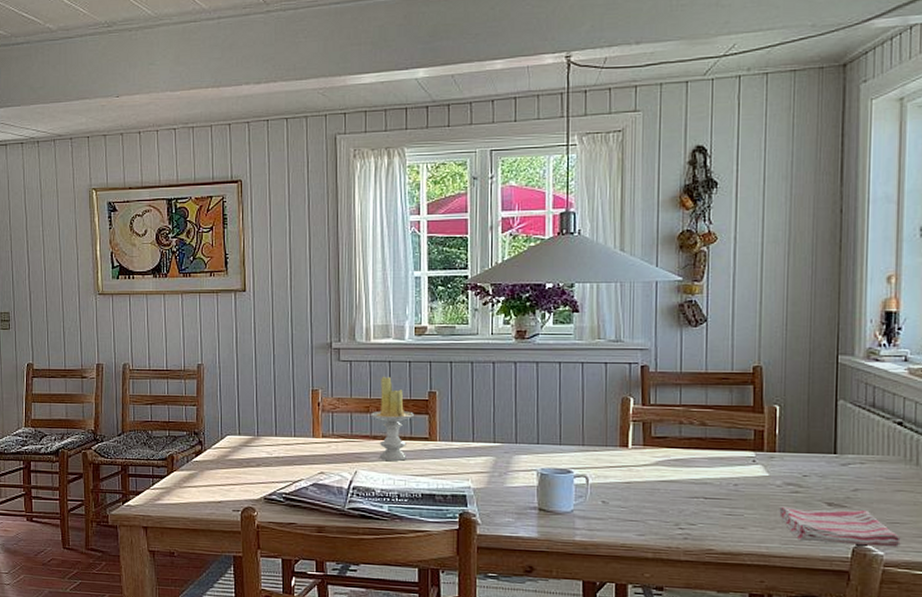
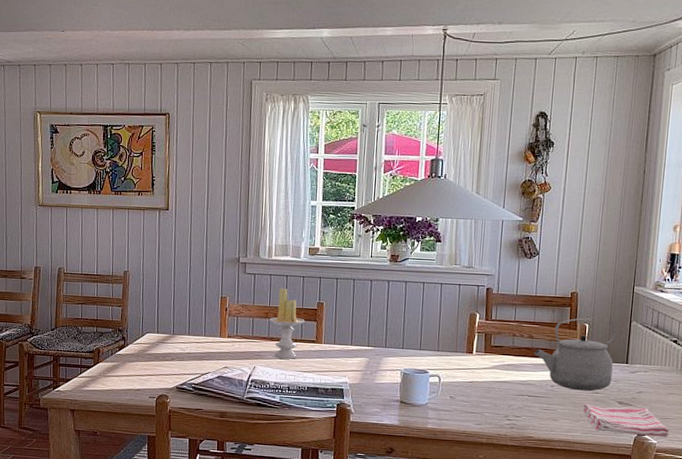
tea kettle: none [708,398,817,491] -> present [534,318,616,392]

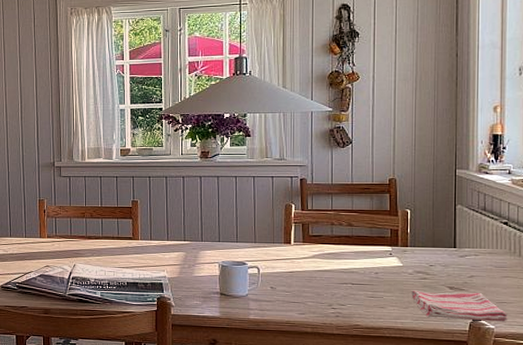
candle: present [269,287,306,359] -> none [86,188,121,256]
tea kettle: present [534,318,616,392] -> none [354,203,440,277]

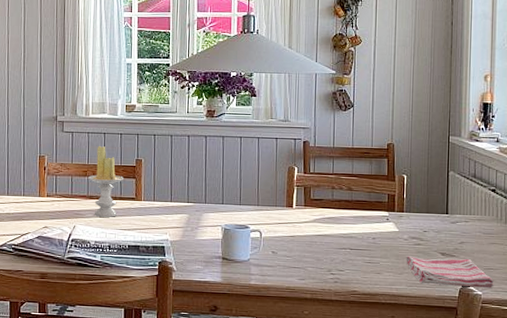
candle: none [86,188,121,256] -> present [88,145,125,217]

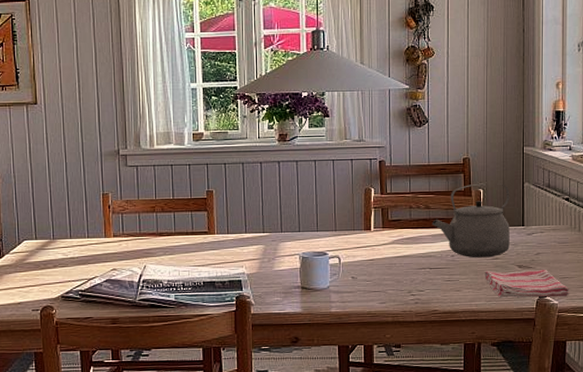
candle: present [88,145,125,217] -> none [157,178,195,254]
tea kettle: none [353,169,434,243] -> present [431,183,510,258]

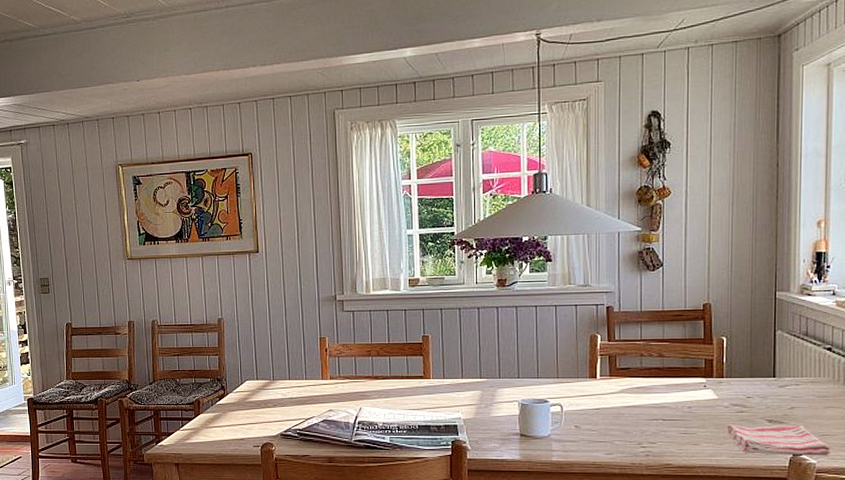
tea kettle: present [431,183,510,258] -> none [665,330,759,411]

